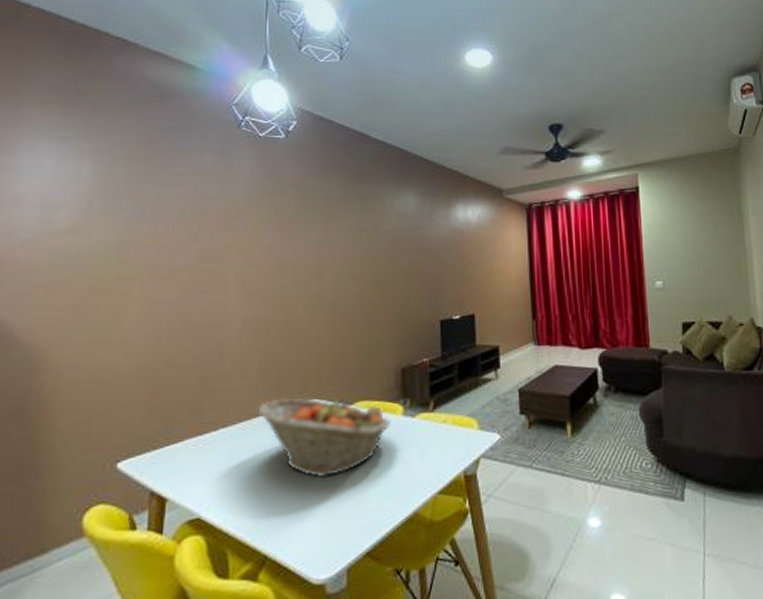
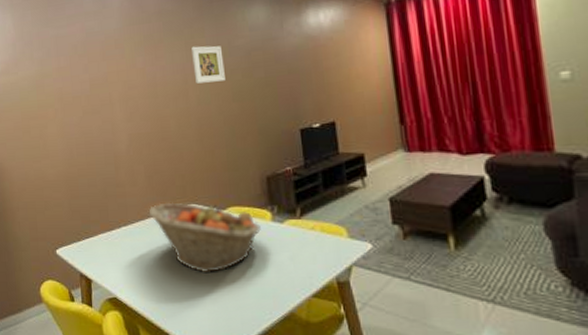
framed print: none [331,227,367,267] -> present [191,45,225,84]

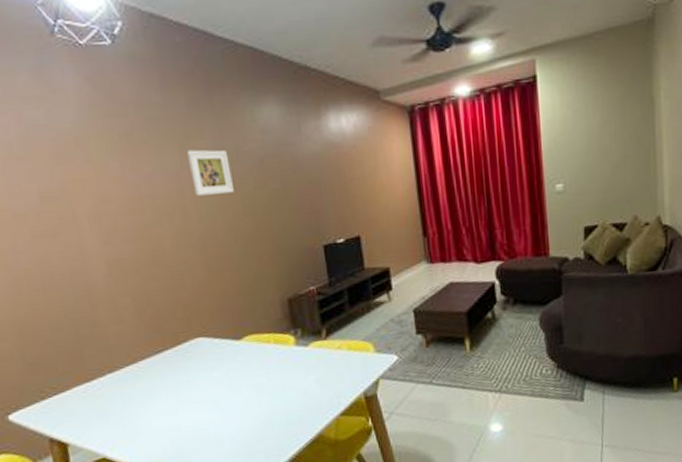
fruit basket: present [149,202,261,272] -> none [143,334,284,412]

